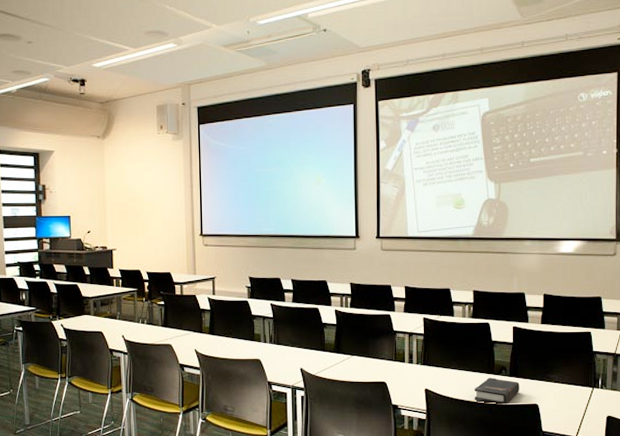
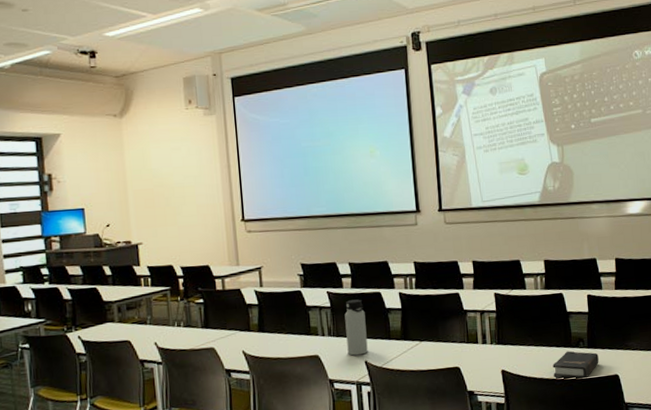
water bottle: none [285,313,304,363] -> present [344,299,368,356]

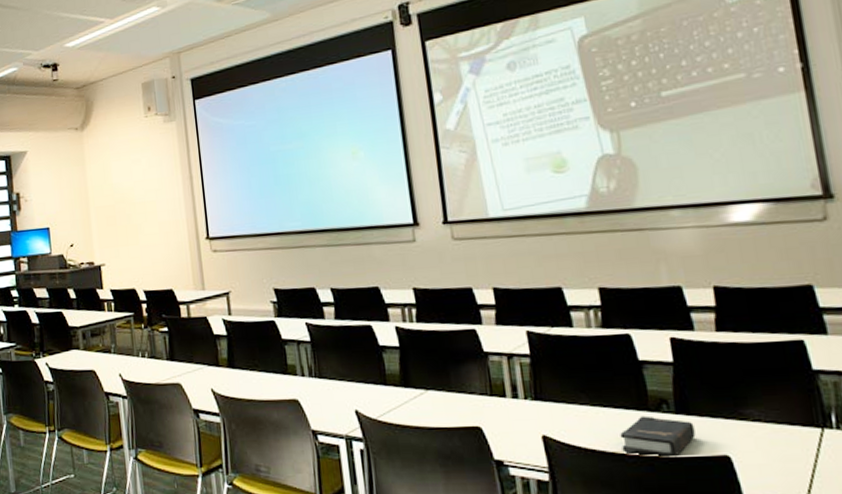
water bottle: present [344,299,368,356] -> none [328,333,359,403]

